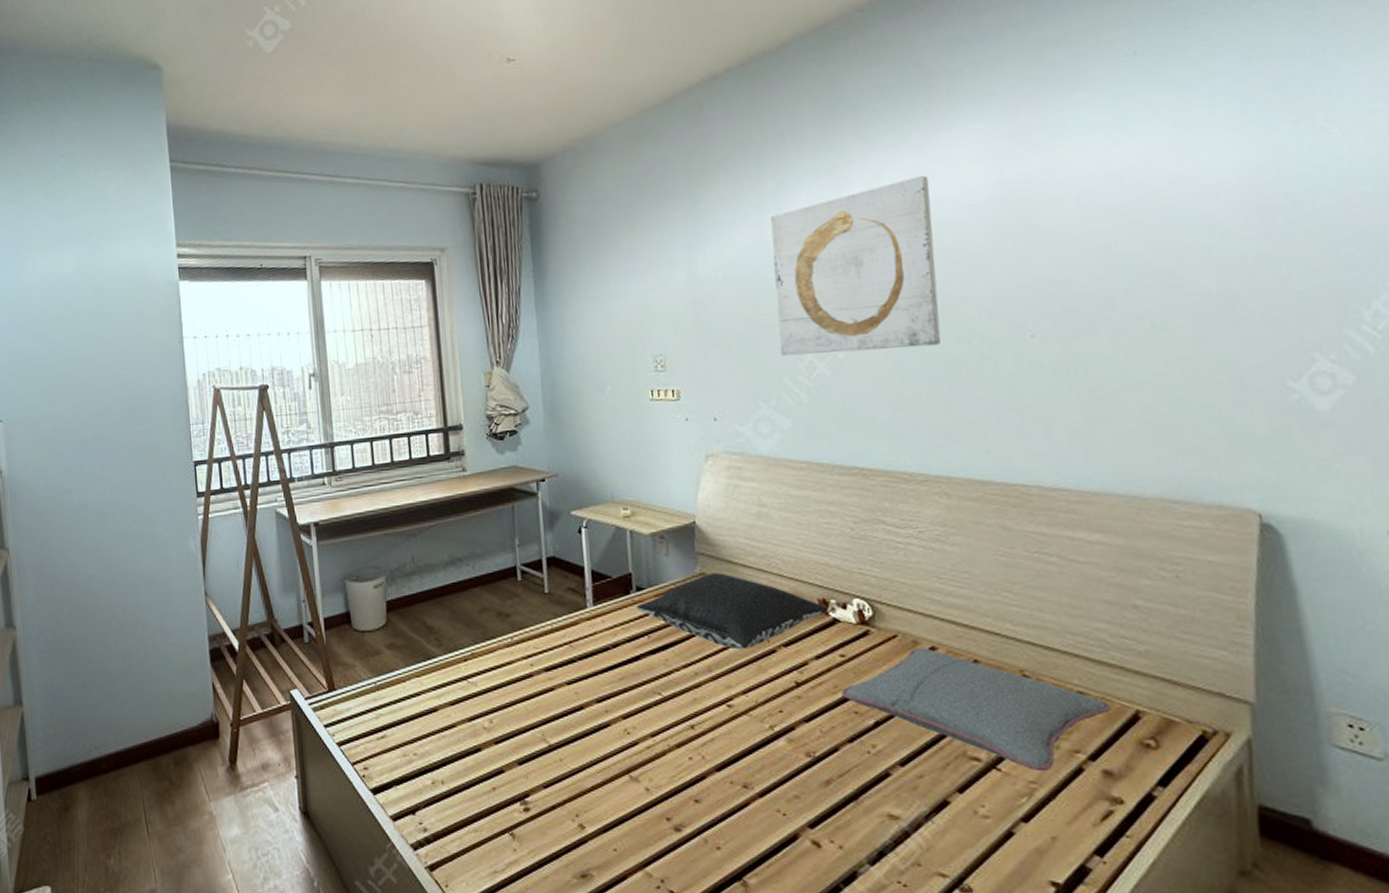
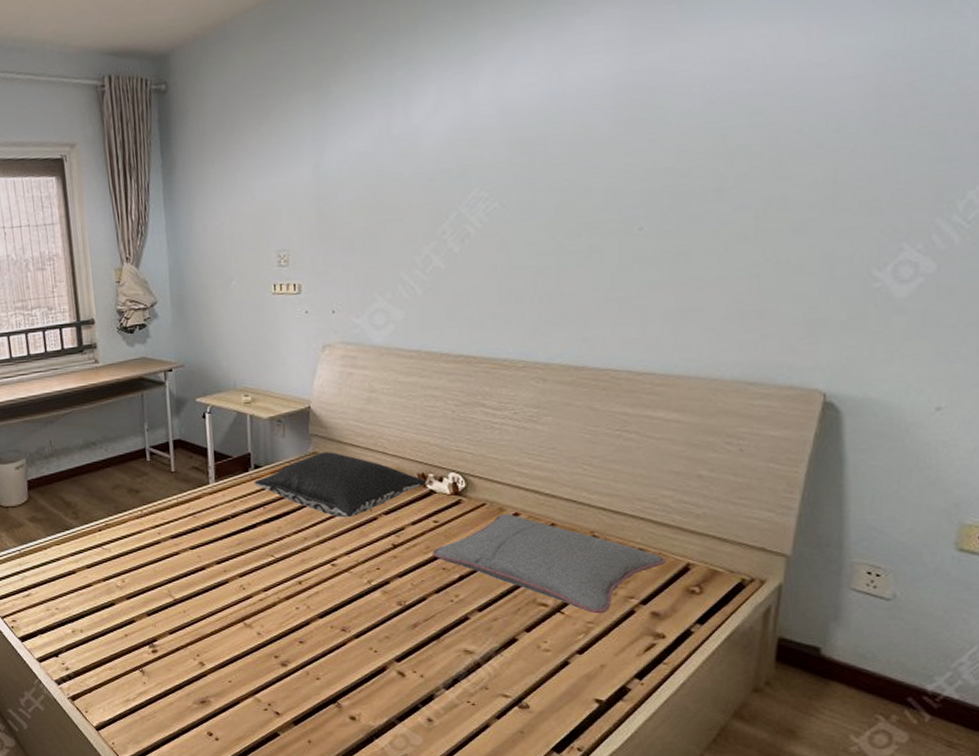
wall art: present [770,175,941,356] -> none [397,64,558,251]

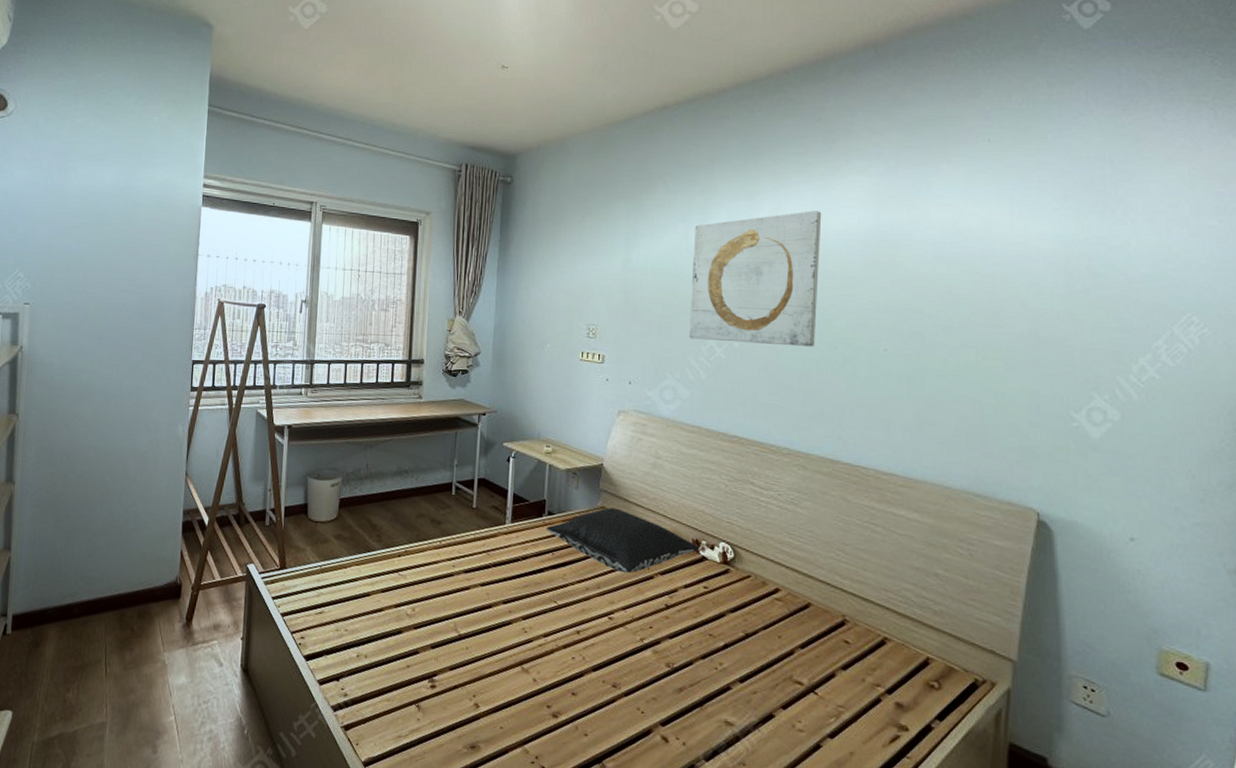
wall art: none [397,64,558,251] -> present [688,211,822,347]
pillow: present [433,514,665,614] -> none [701,588,908,699]

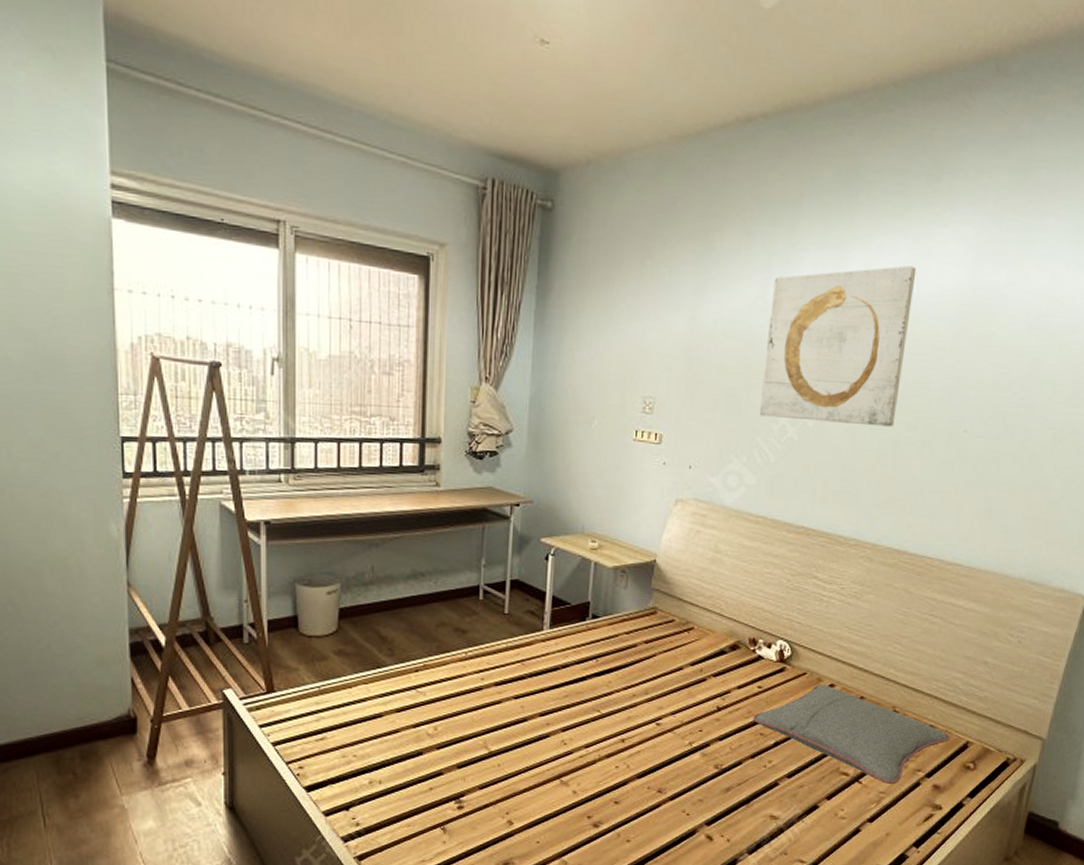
pillow: present [546,508,700,574] -> none [589,608,757,677]
pillow: none [701,588,908,699] -> present [753,684,950,785]

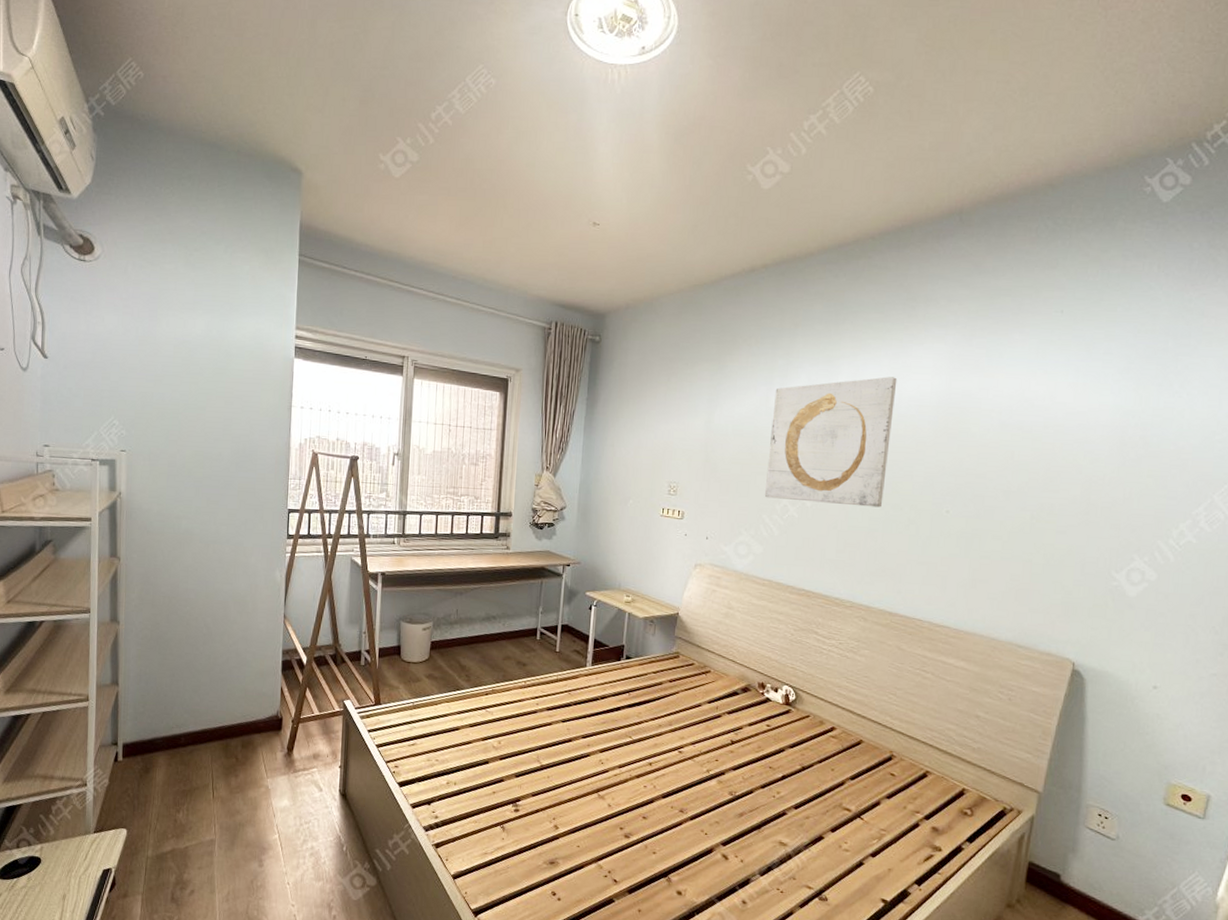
pillow: present [753,684,950,785] -> none [763,726,946,824]

